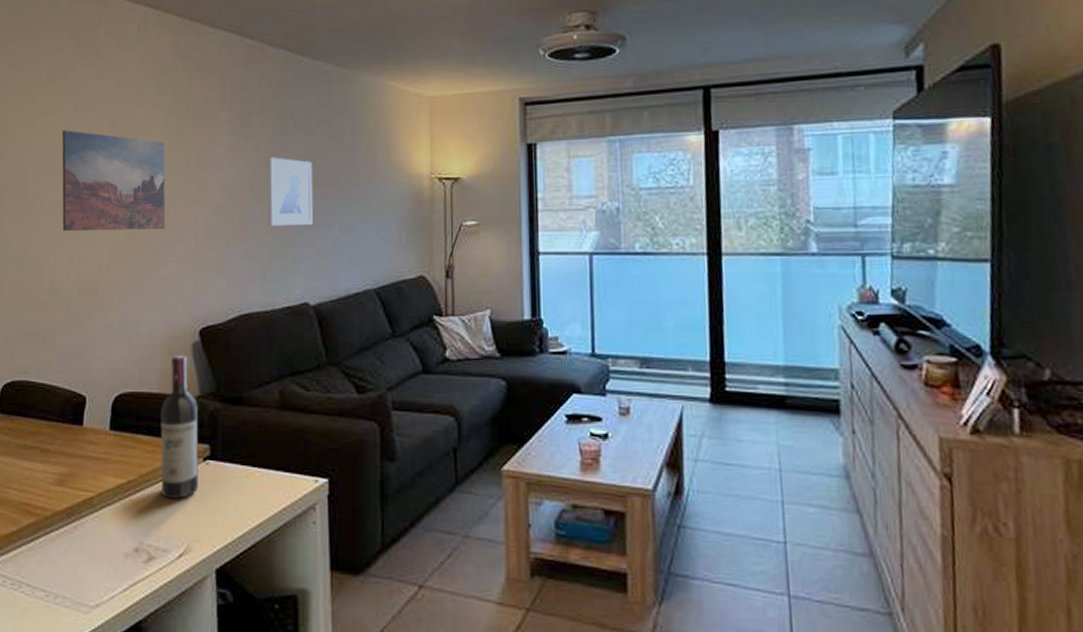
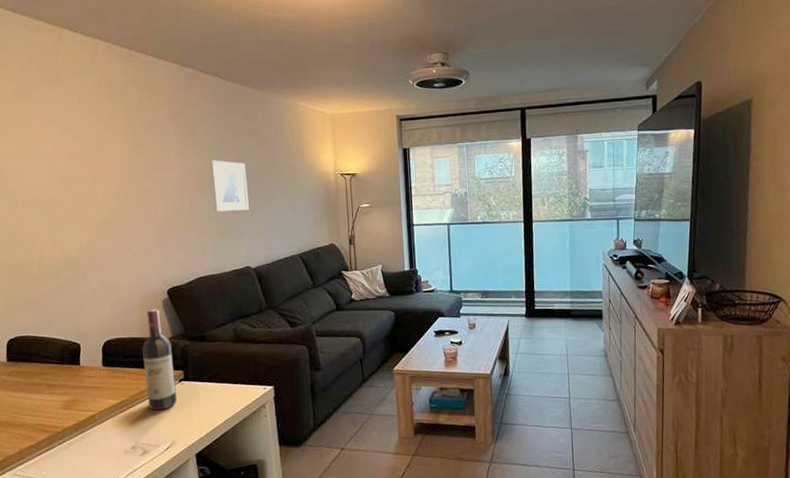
wall art: present [62,130,166,232] -> none [34,140,132,221]

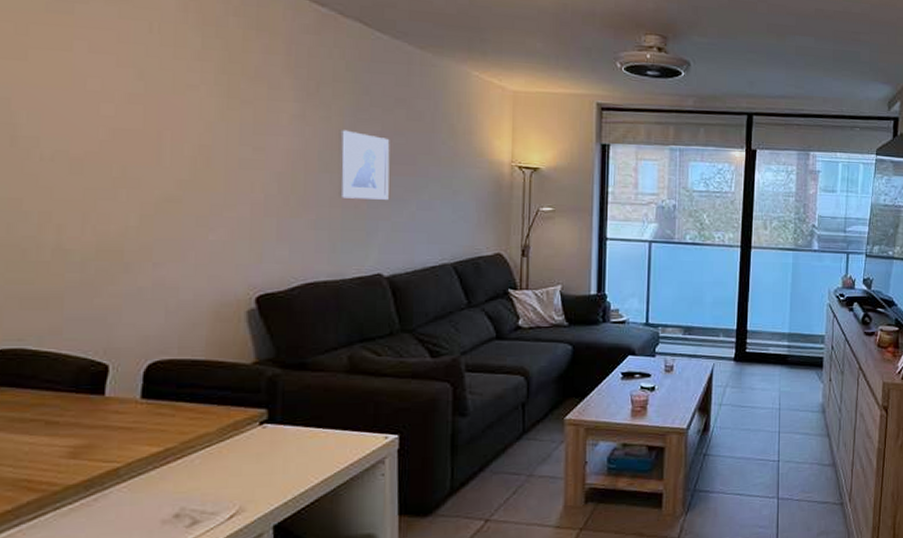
wine bottle: present [142,309,178,410] -> none [207,323,255,463]

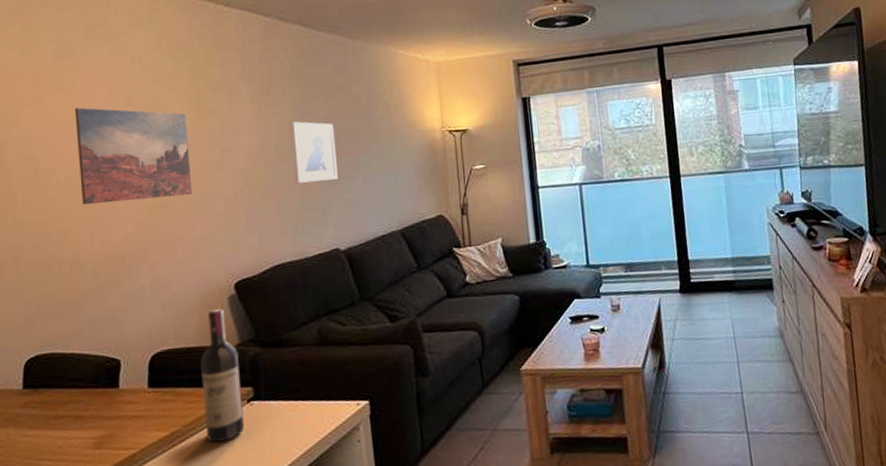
wall art: none [69,72,214,194] -> present [75,107,193,205]
wine bottle: none [207,323,255,463] -> present [201,309,245,443]

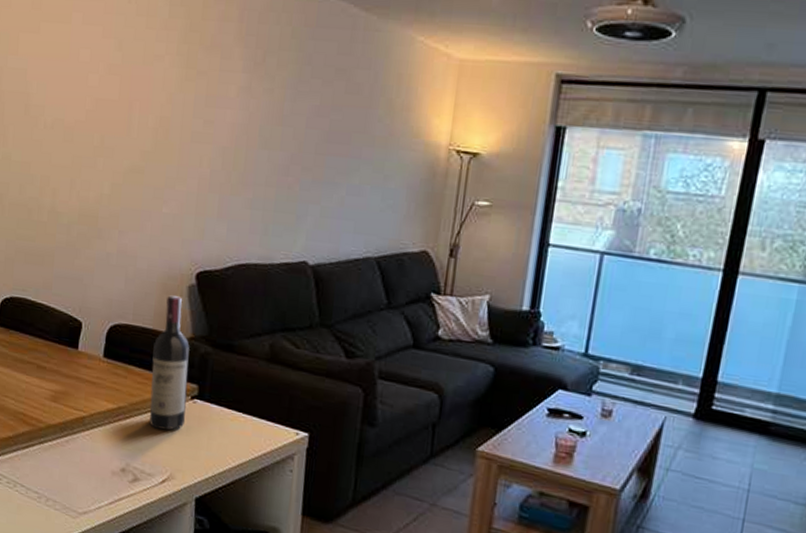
wall art: present [75,107,193,205] -> none [65,44,175,166]
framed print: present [290,121,338,184] -> none [274,103,327,182]

